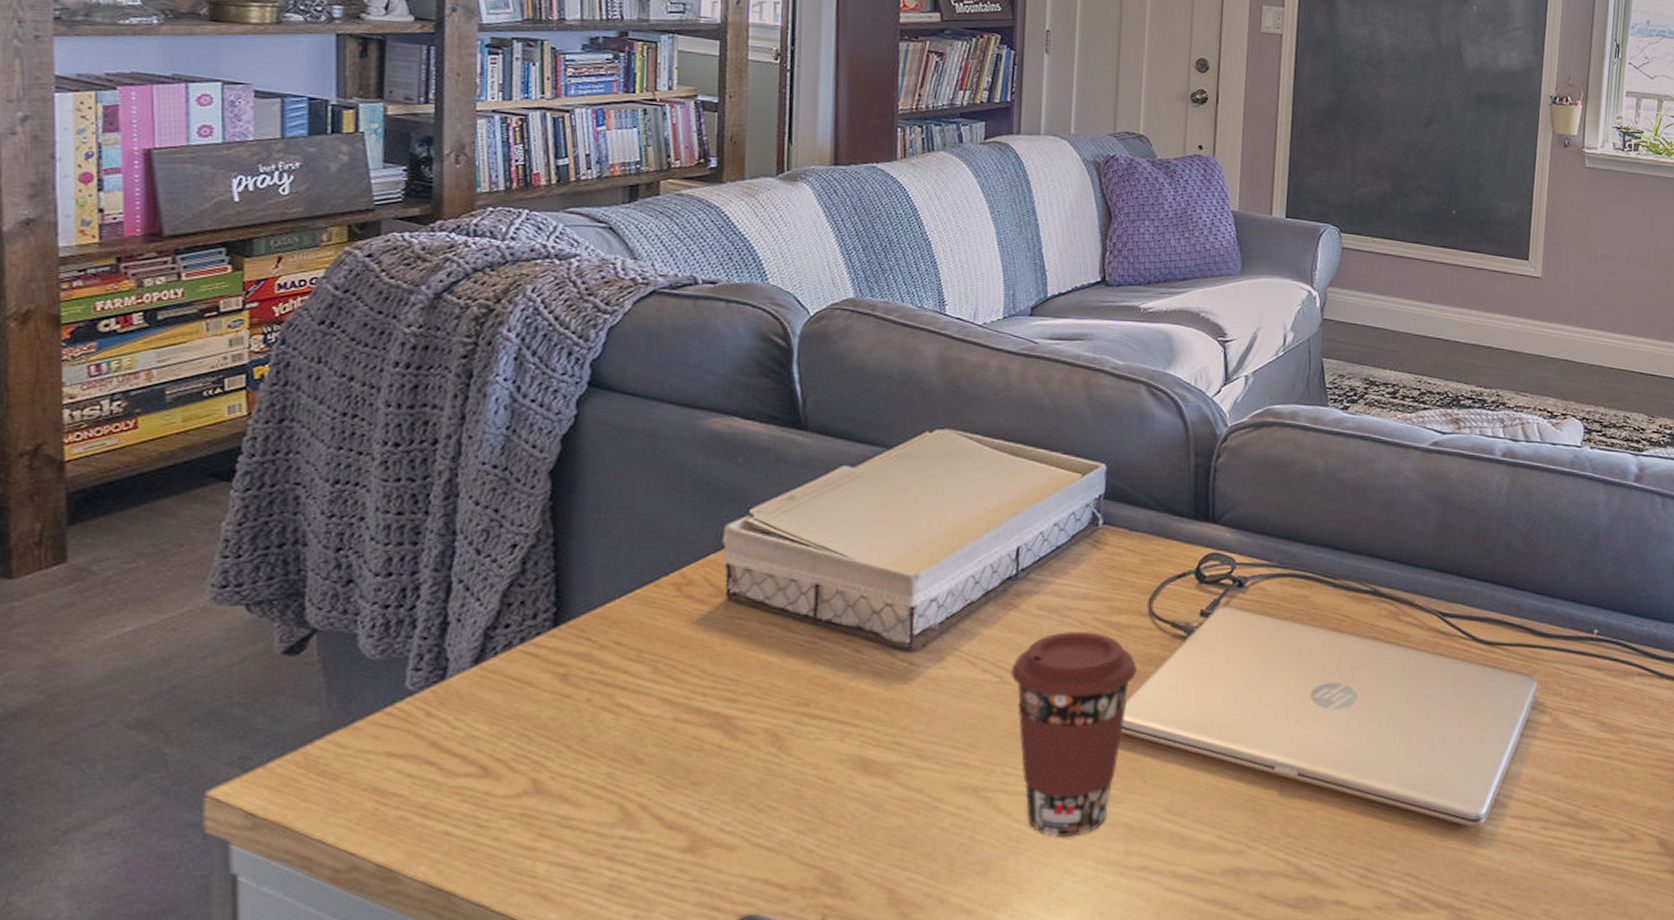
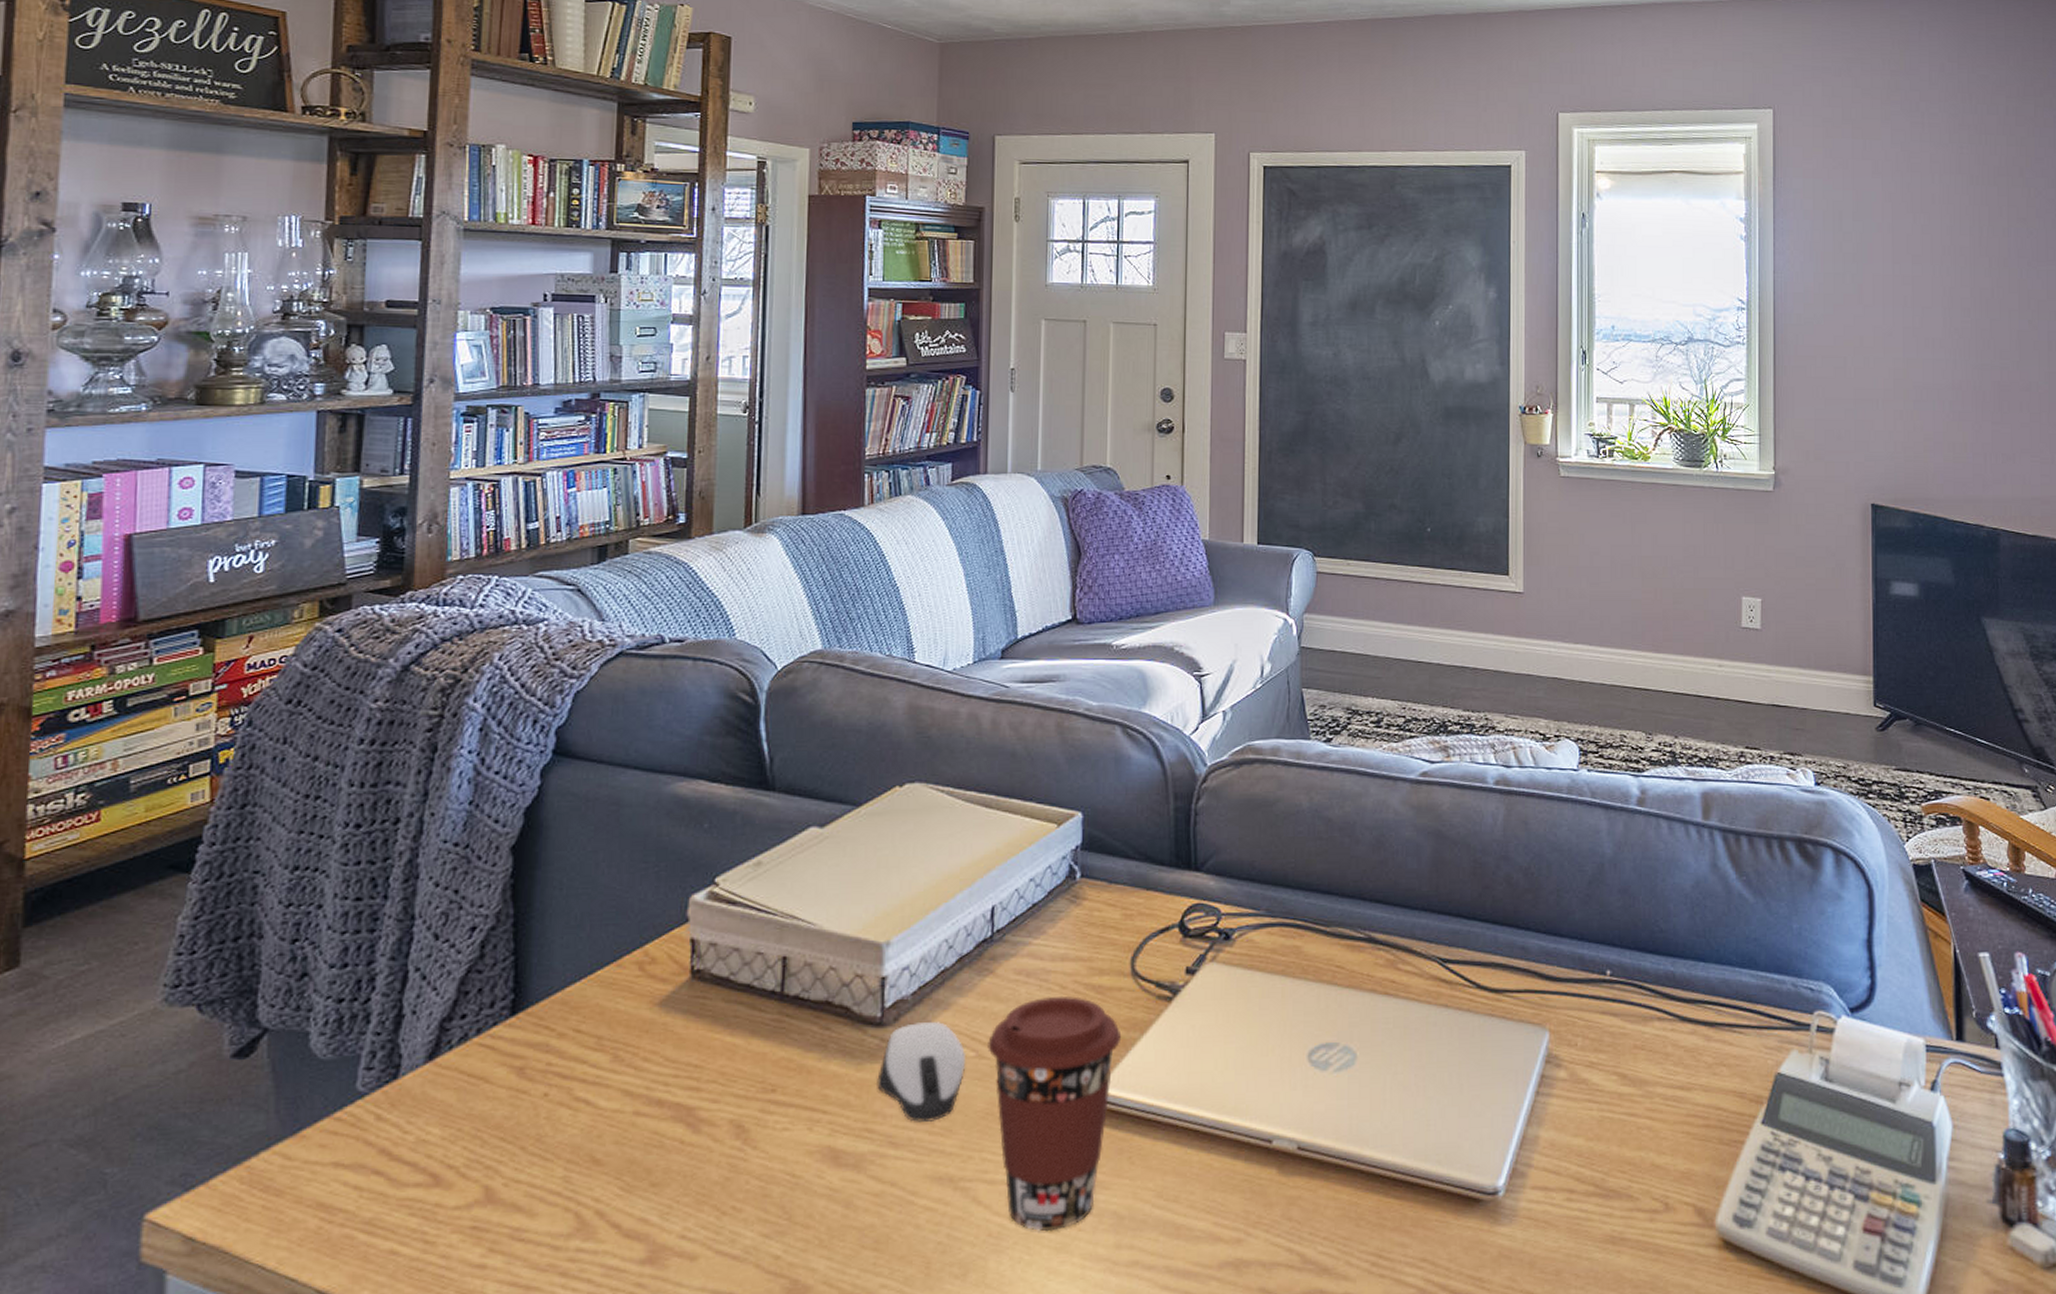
computer mouse: none [905,650,990,738] -> present [877,1022,966,1122]

